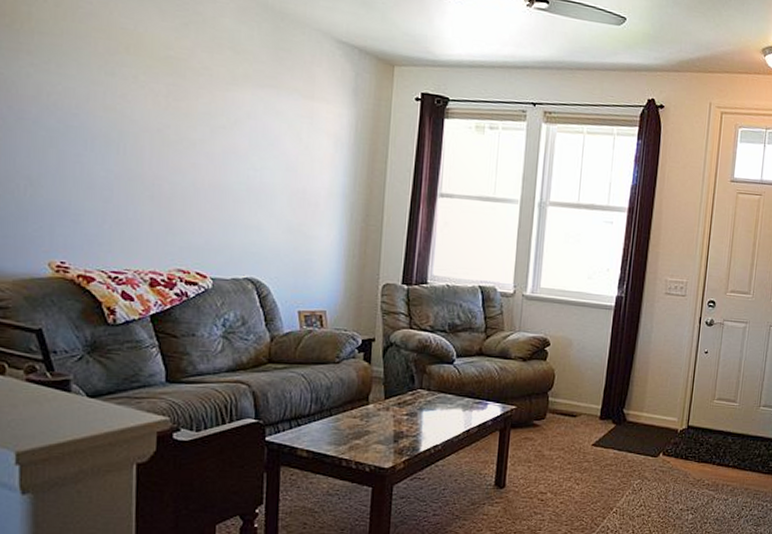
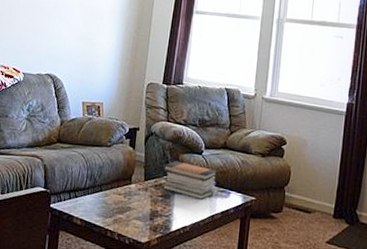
book stack: none [407,373,472,414] -> present [162,161,217,200]

